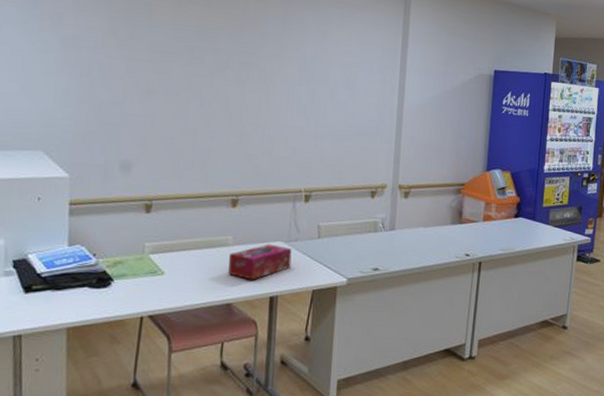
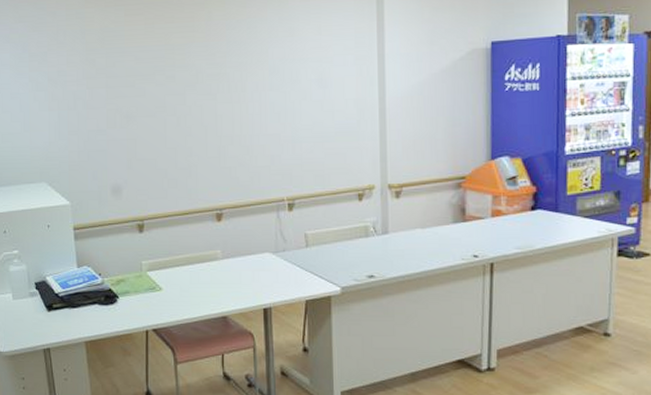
tissue box: present [228,244,292,280] -> none [219,256,281,293]

